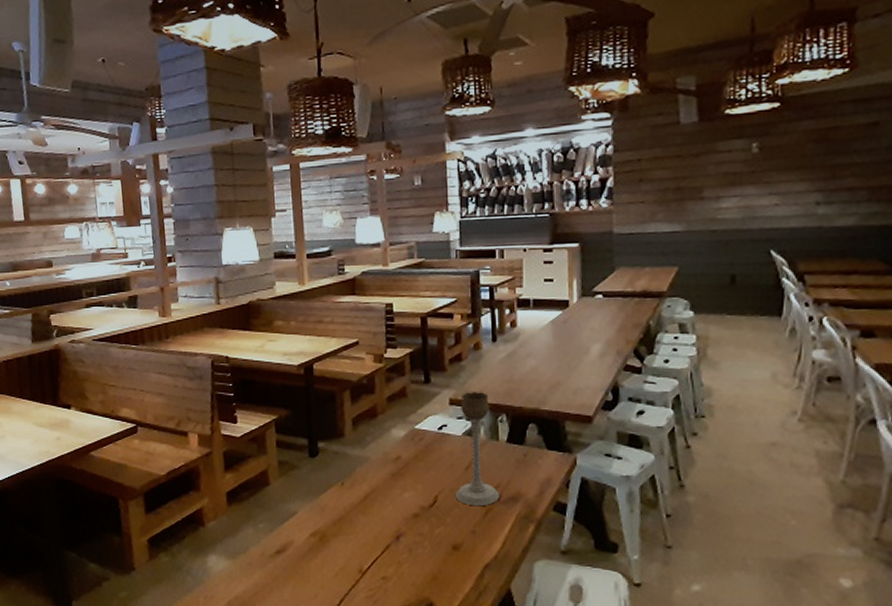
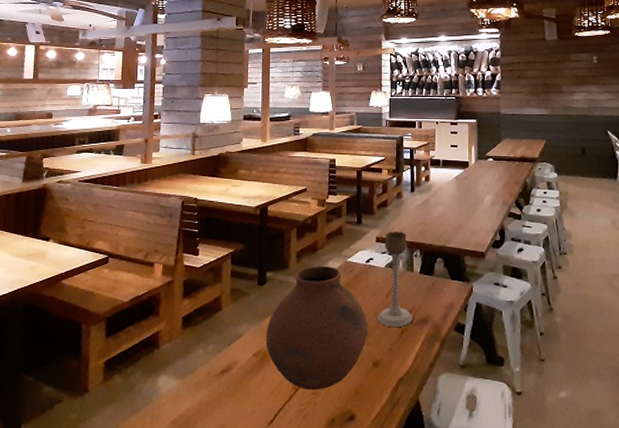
vase: none [323,435,445,575] -> present [266,266,368,391]

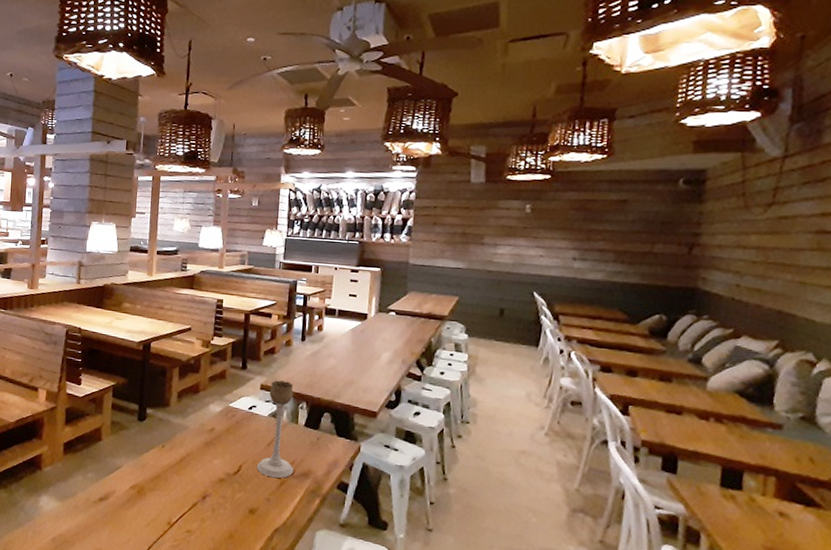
vase: present [266,266,368,391] -> none [143,407,247,529]

